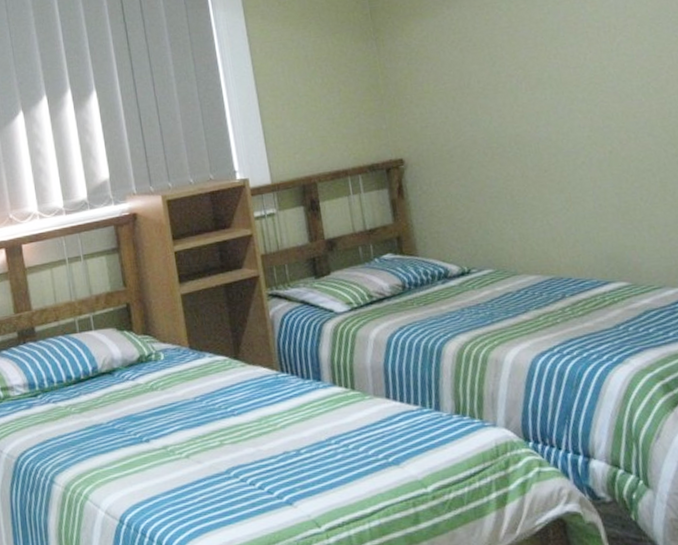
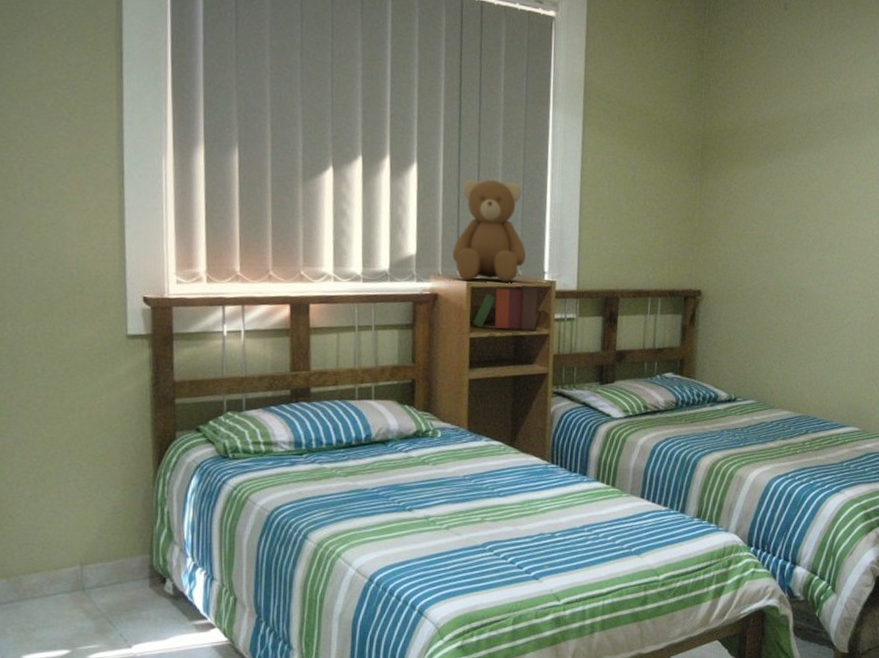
teddy bear: none [140,88,214,195] -> present [452,179,526,283]
books: none [174,186,238,240] -> present [472,285,539,331]

